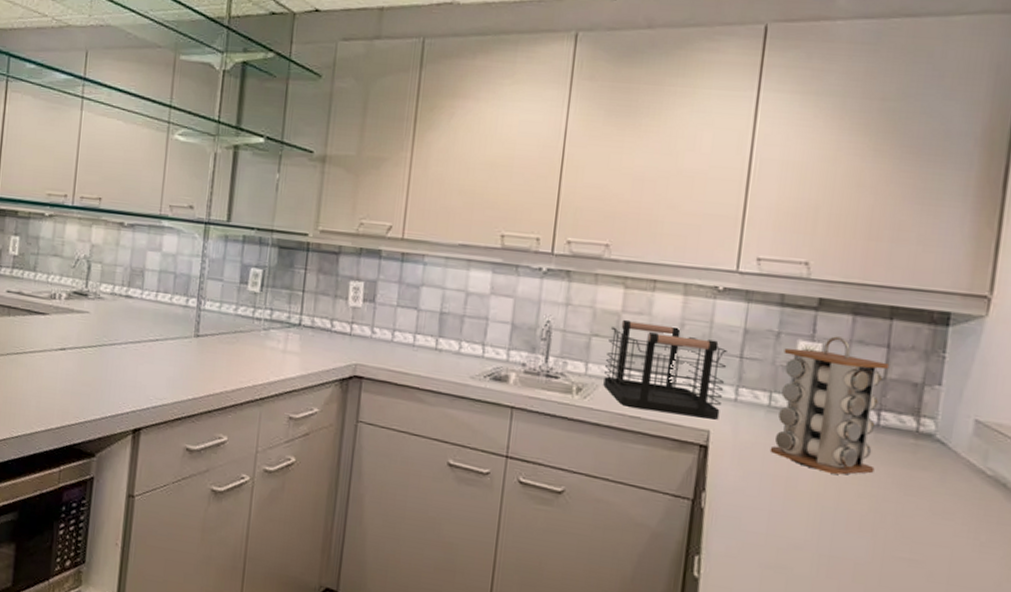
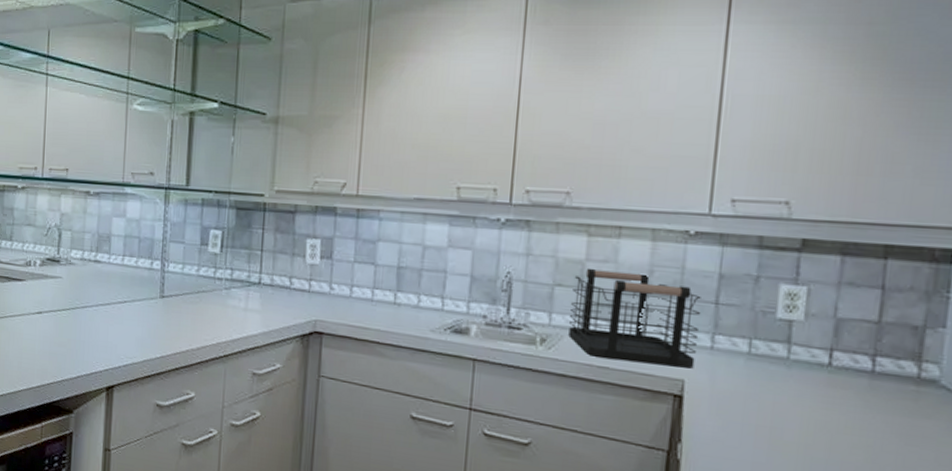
spice rack: present [770,336,890,475] -> none [751,278,885,425]

